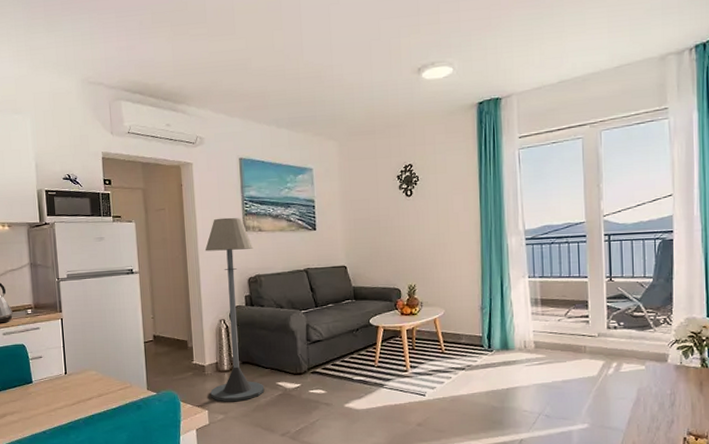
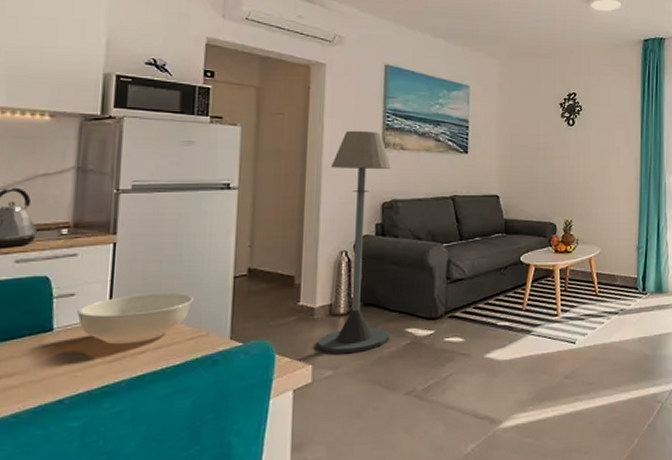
bowl: none [45,355,119,393] -> present [77,292,195,345]

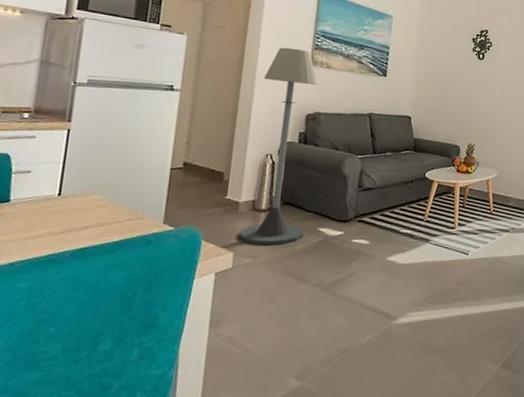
bowl: present [77,292,195,345] -> none [32,176,135,220]

